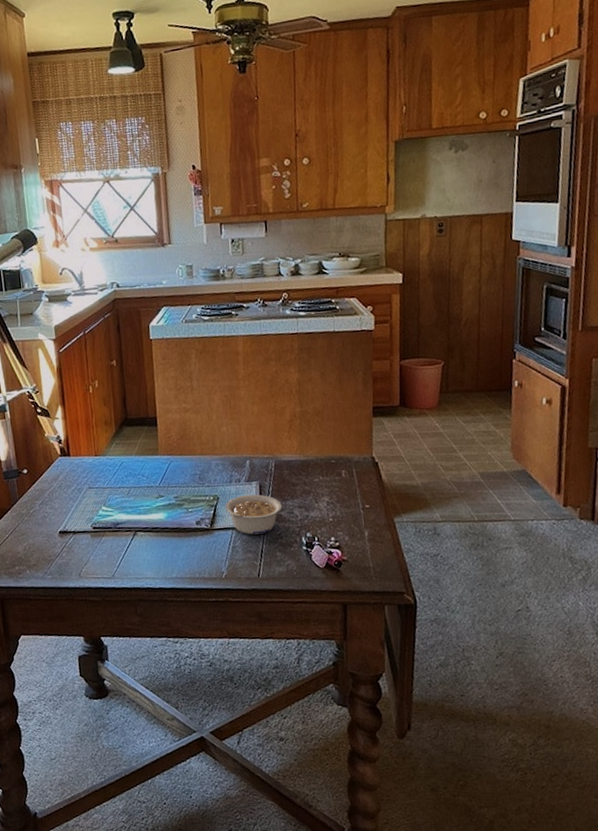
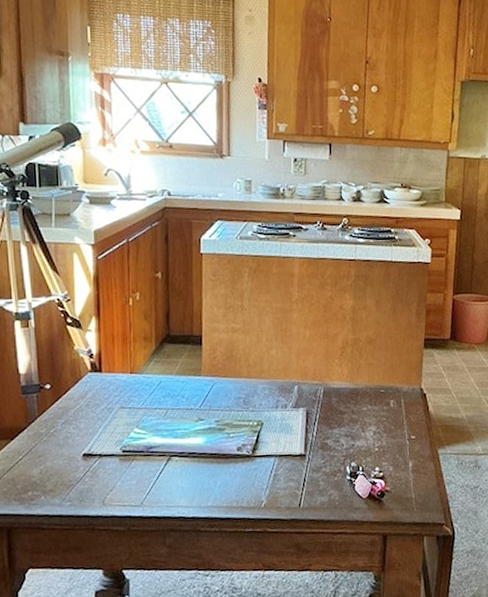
legume: present [225,494,282,535] -> none [269,421,328,463]

